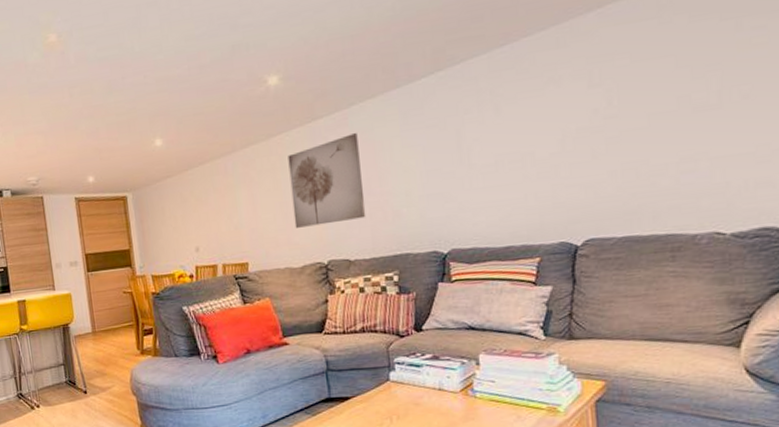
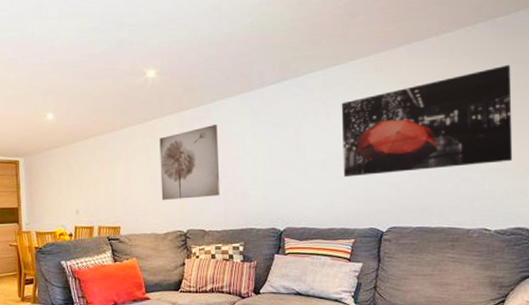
wall art: none [513,18,753,183] -> present [341,64,513,178]

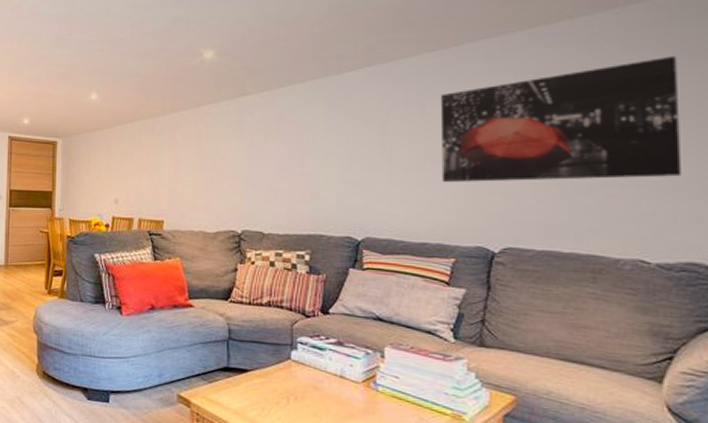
wall art: present [159,125,221,200] -> none [213,113,284,195]

